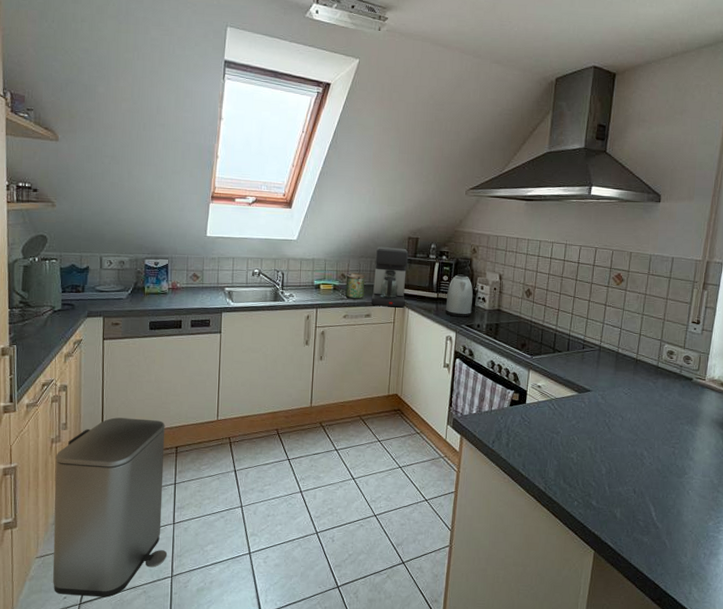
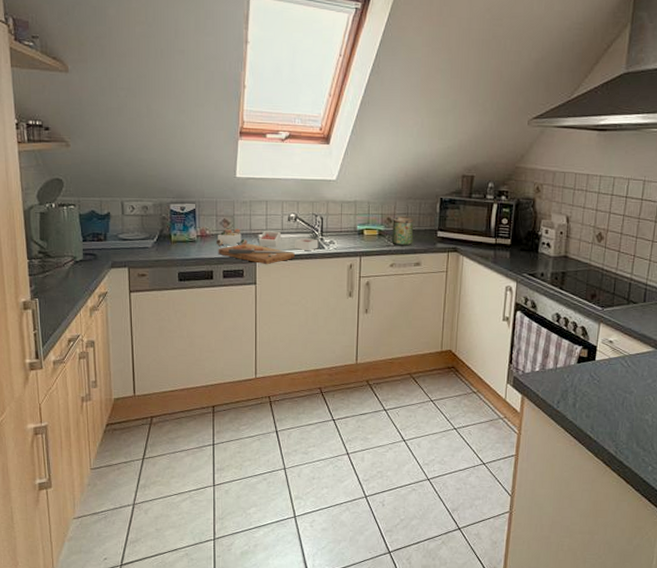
pedal bin: present [53,417,168,598] -> none [87,375,209,559]
cutting board: none [185,281,280,316] -> present [215,227,319,265]
coffee maker: present [372,247,409,308] -> none [421,186,463,255]
kettle: present [445,274,473,317] -> none [504,217,536,265]

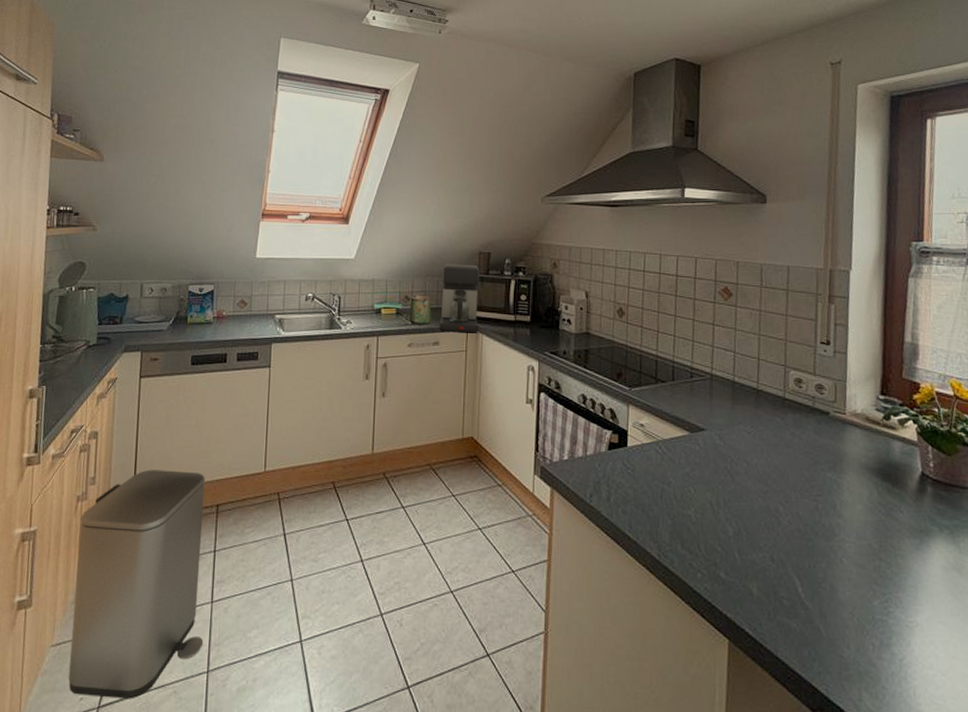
pedal bin: none [87,375,209,559] -> present [68,470,206,699]
cutting board: present [215,227,319,265] -> none [231,308,336,347]
coffee maker: none [421,186,463,255] -> present [440,264,480,333]

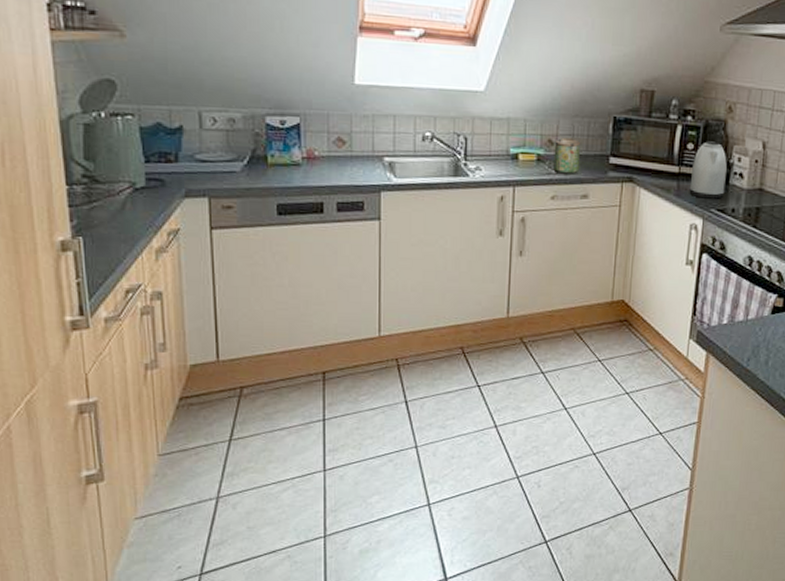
pedal bin: present [68,470,206,699] -> none [152,334,318,565]
coffee maker: present [440,264,480,333] -> none [590,102,641,186]
kettle: none [525,293,556,343] -> present [689,141,727,199]

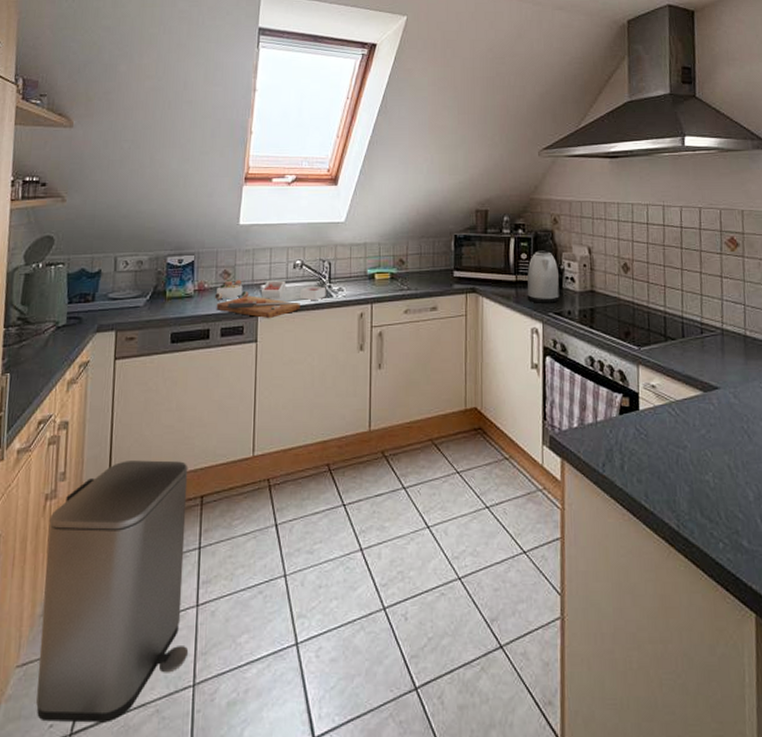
pedal bin: none [152,334,318,565] -> present [36,460,189,723]
cutting board: none [327,147,462,196] -> present [214,279,326,319]
canister: present [553,137,581,174] -> none [405,256,428,289]

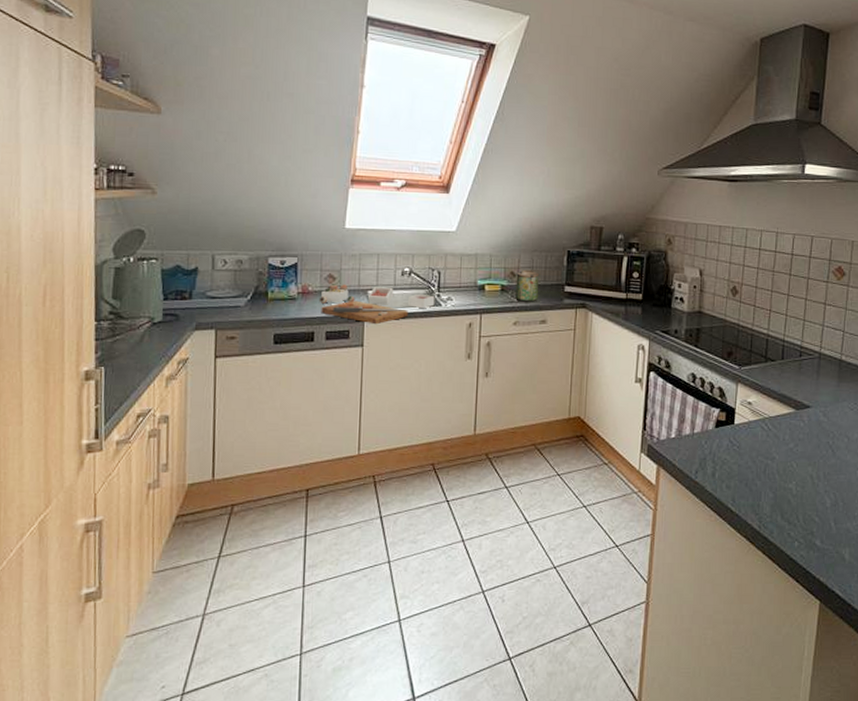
pedal bin: present [36,460,189,723] -> none [148,455,296,685]
canister: none [405,256,428,289] -> present [515,269,540,302]
kettle: present [527,250,560,303] -> none [636,270,669,322]

